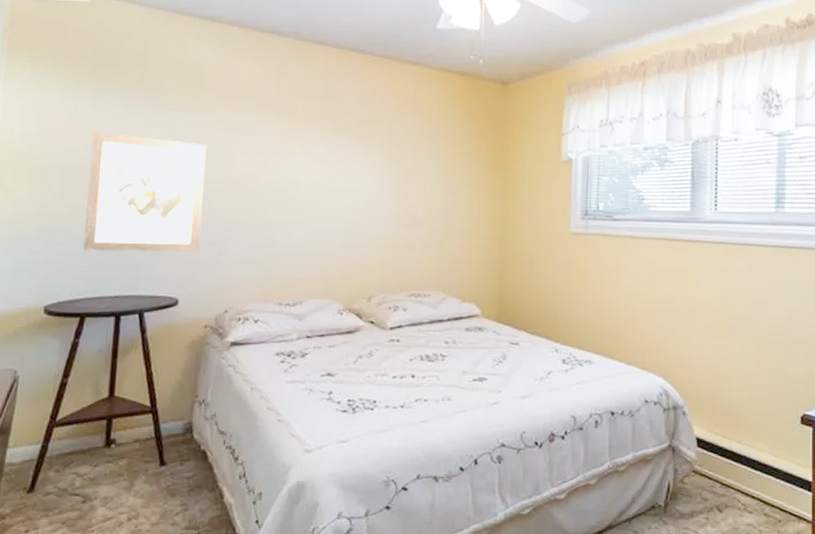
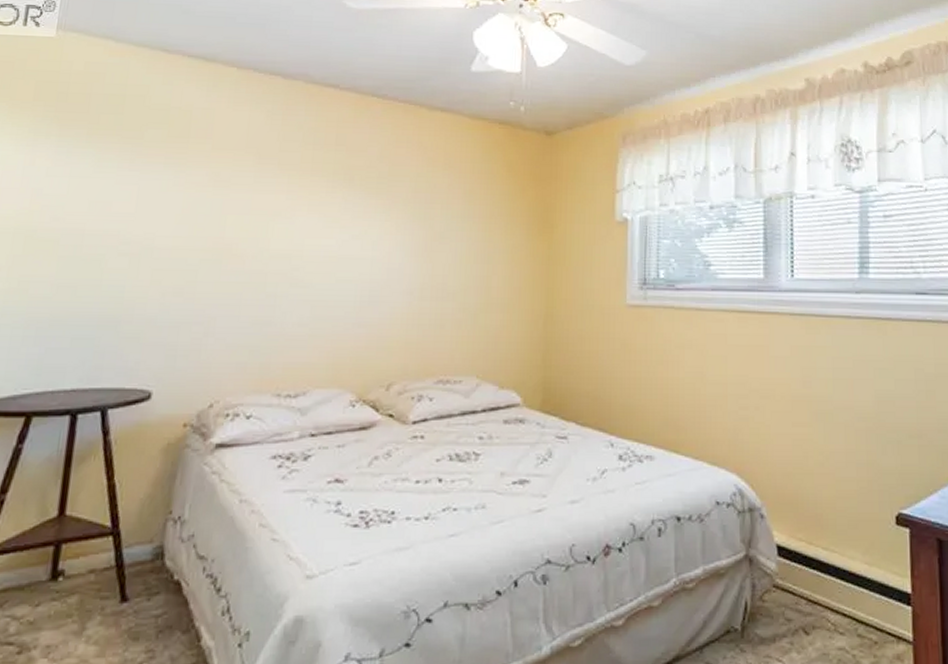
wall art: present [83,132,207,252] -> none [33,190,194,335]

